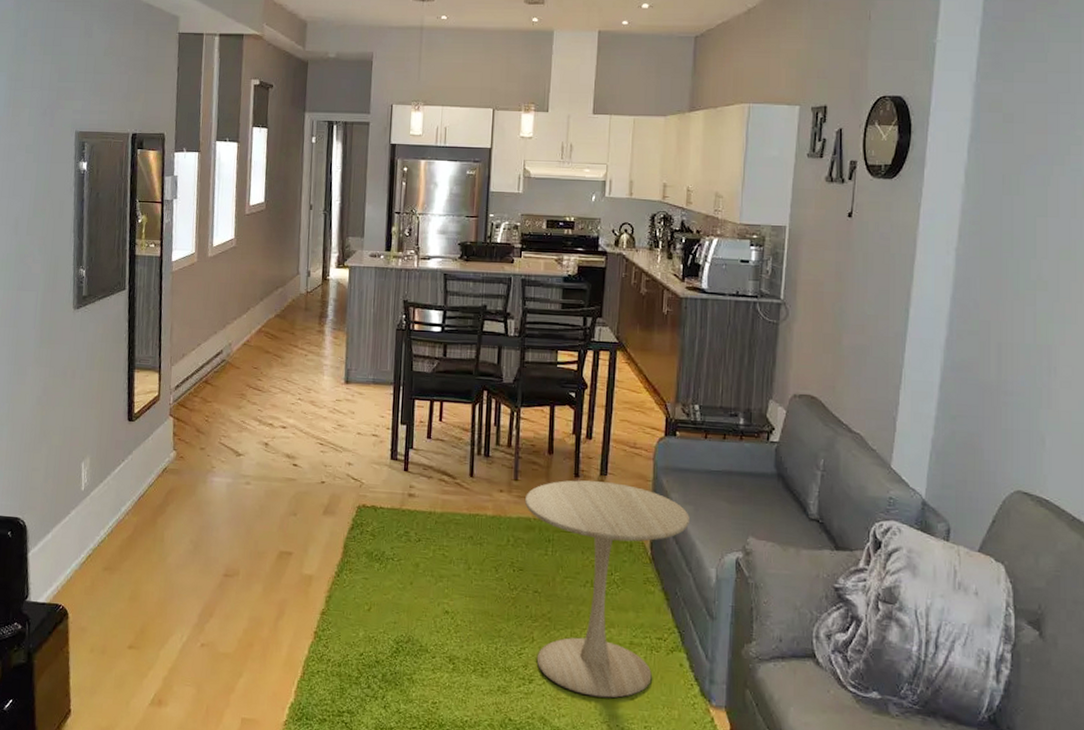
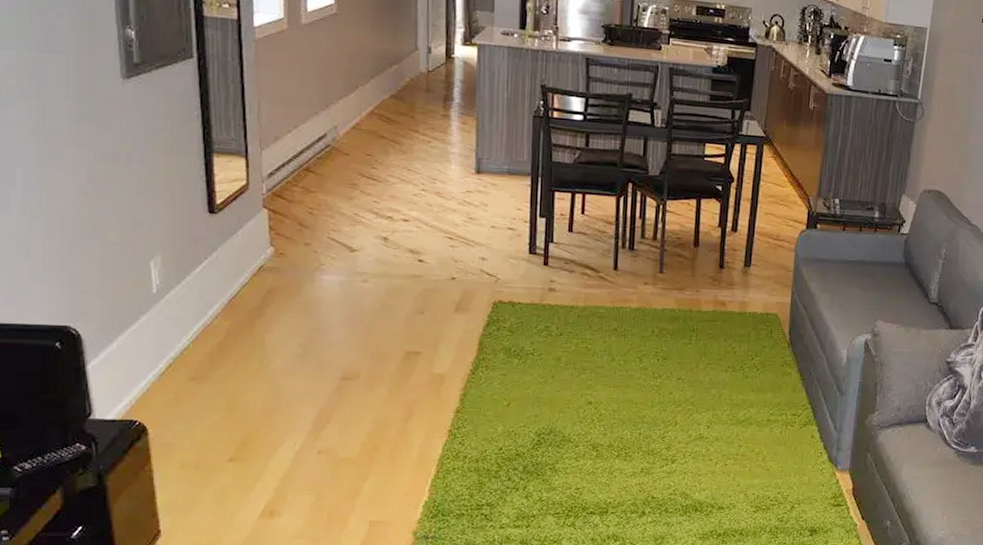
side table: present [524,480,690,698] -> none [669,271,826,471]

